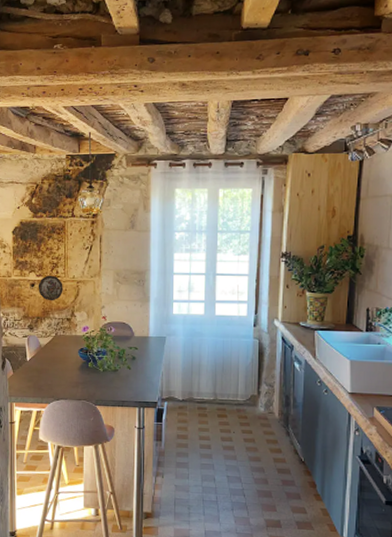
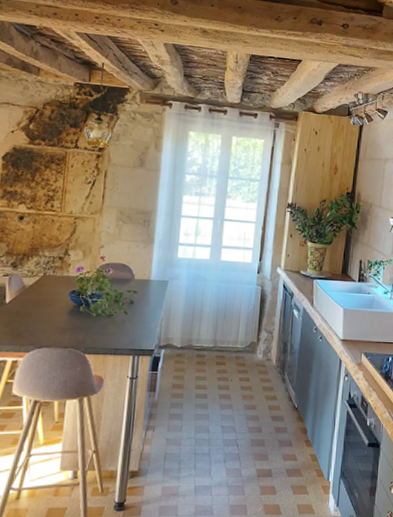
decorative plate: present [38,275,63,301] -> none [27,208,58,237]

